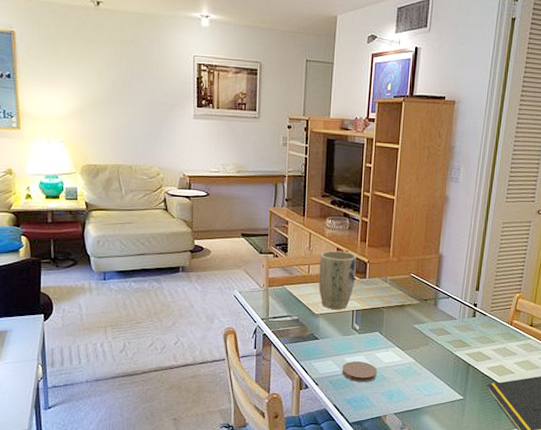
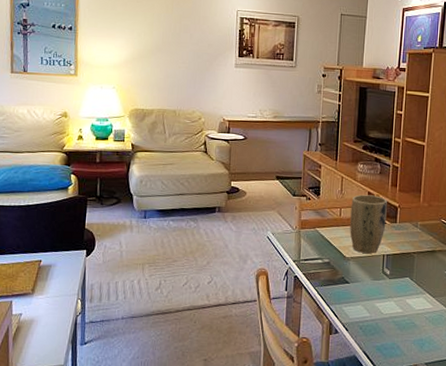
coaster: present [342,361,377,383] -> none [372,307,408,330]

